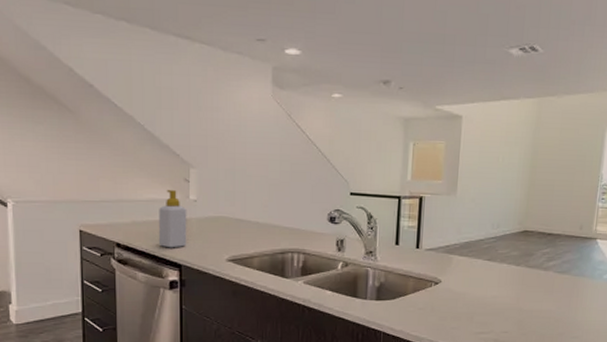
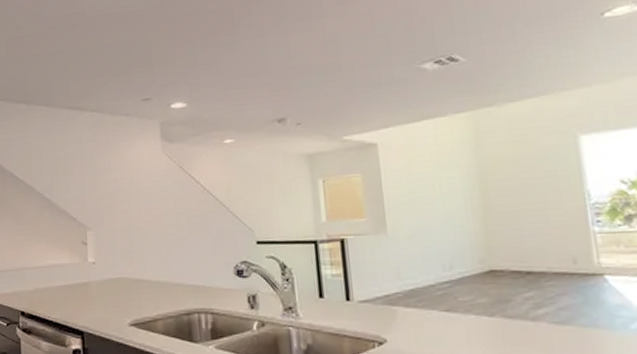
soap bottle: present [158,190,187,248] -> none [59,254,88,314]

